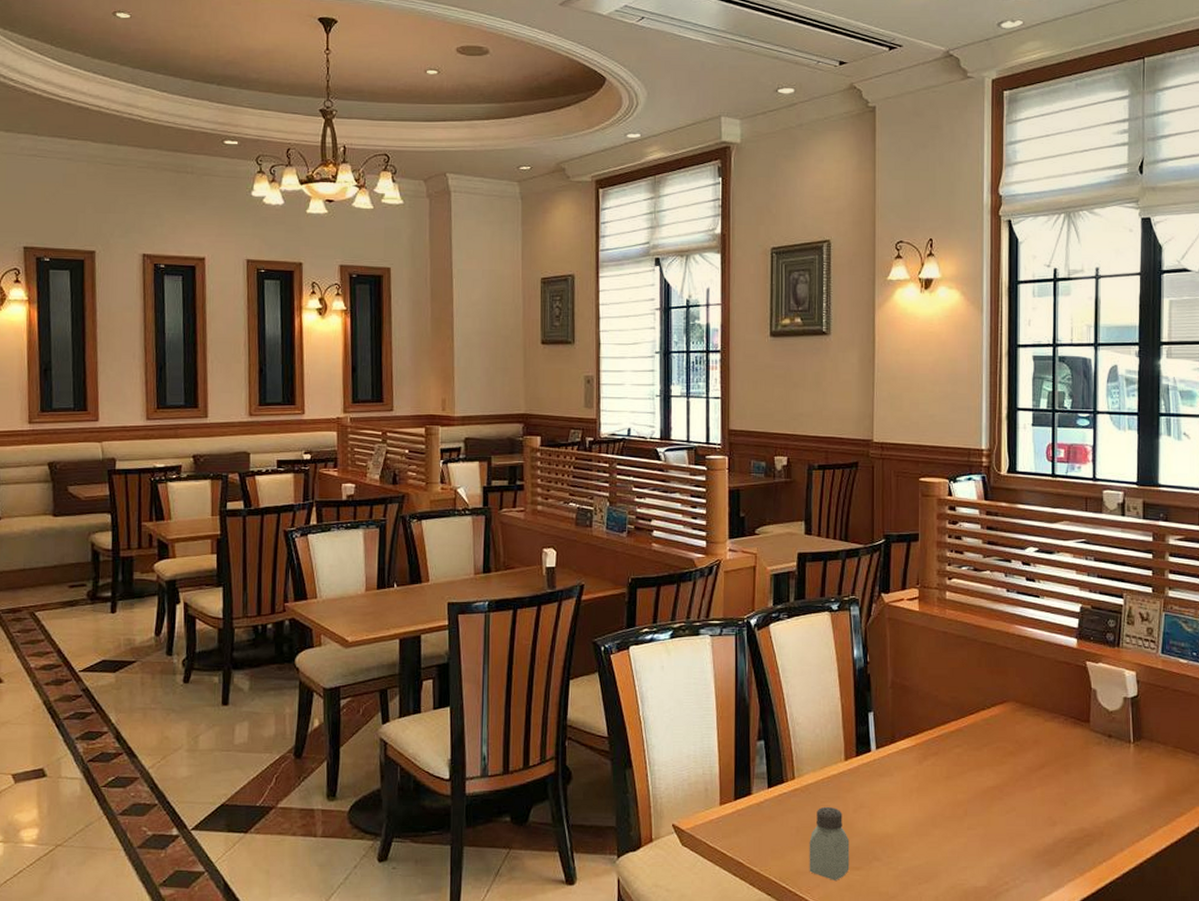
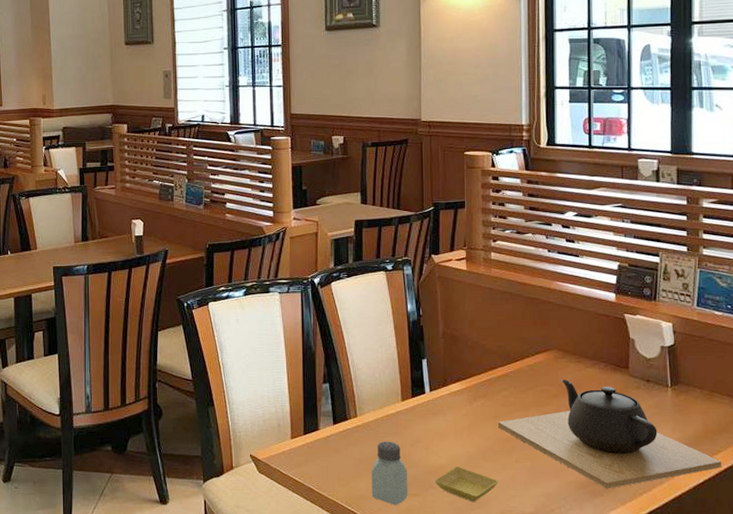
saucer: none [879,835,949,875] -> present [435,467,498,502]
teapot: none [949,734,1185,858] -> present [497,379,722,489]

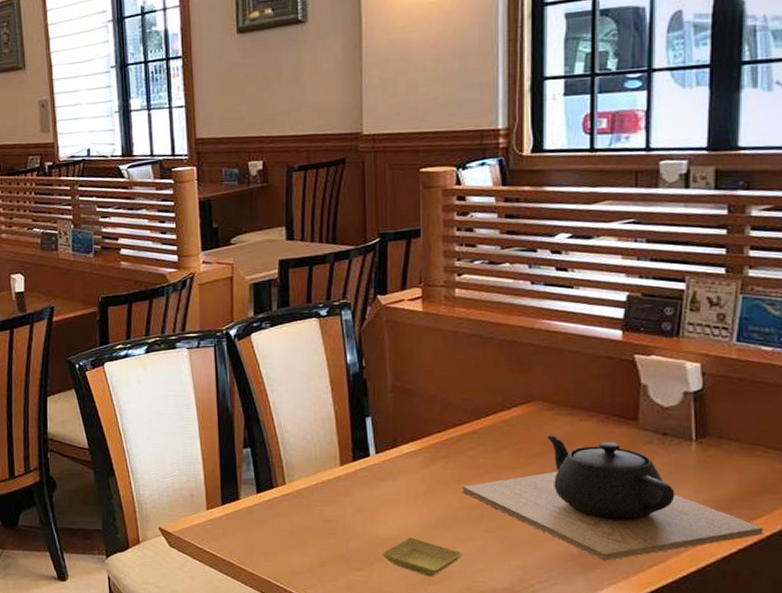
saltshaker: present [371,441,408,505] -> none [304,510,349,580]

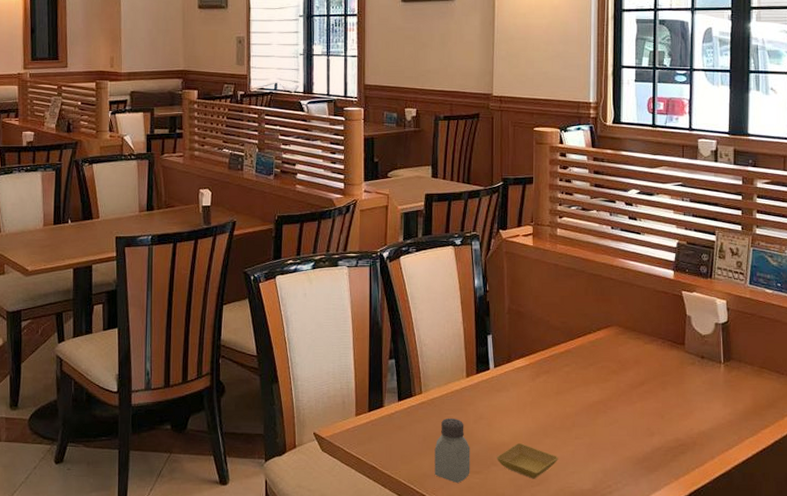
saltshaker: none [304,510,349,580] -> present [434,418,470,483]
teapot: present [462,435,764,561] -> none [559,355,769,464]

